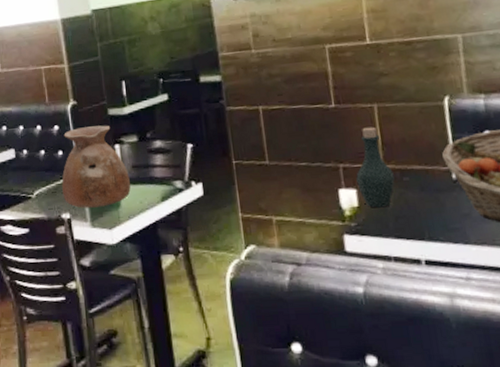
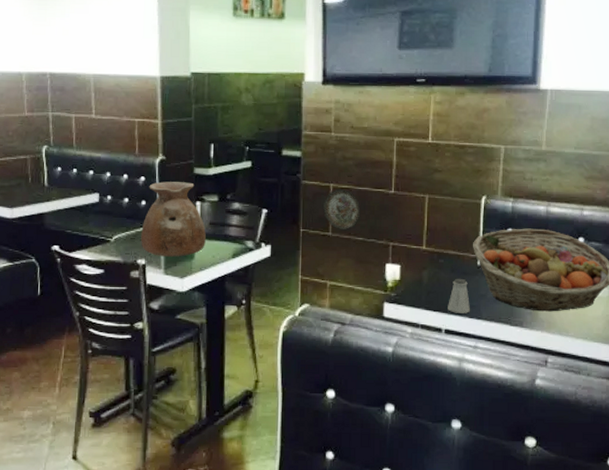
decorative plate: none [254,110,299,157] -> present [323,188,361,230]
bottle: present [356,127,395,208] -> none [402,214,432,283]
saltshaker: none [423,196,454,240] -> present [448,278,471,313]

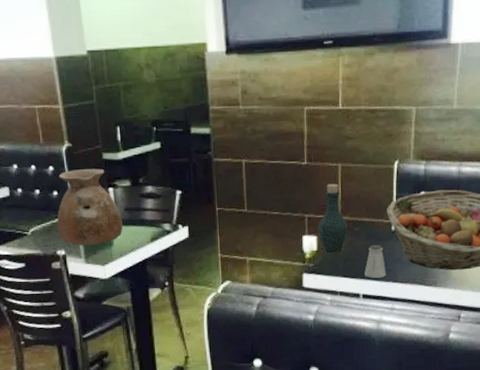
decorative plate: present [323,188,361,230] -> none [237,163,275,206]
bottle: none [402,214,432,283] -> present [318,183,348,252]

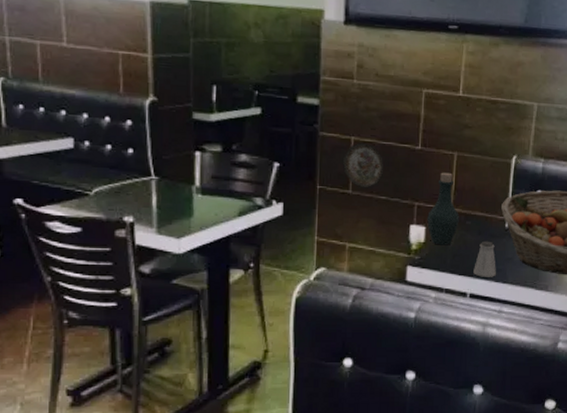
vase: present [57,168,123,246] -> none [128,127,207,214]
decorative plate: none [237,163,275,206] -> present [343,142,384,188]

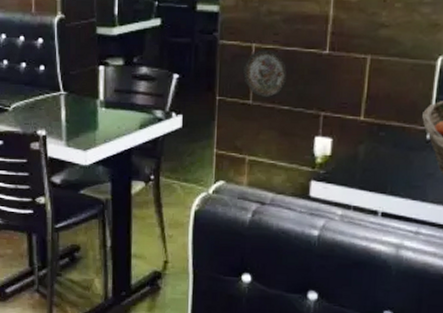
bottle: present [427,172,459,245] -> none [334,78,371,159]
saltshaker: present [473,241,497,277] -> none [386,154,415,195]

